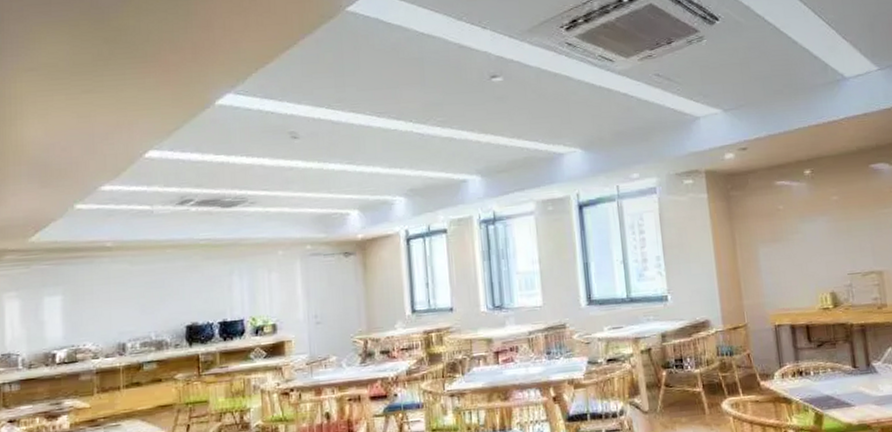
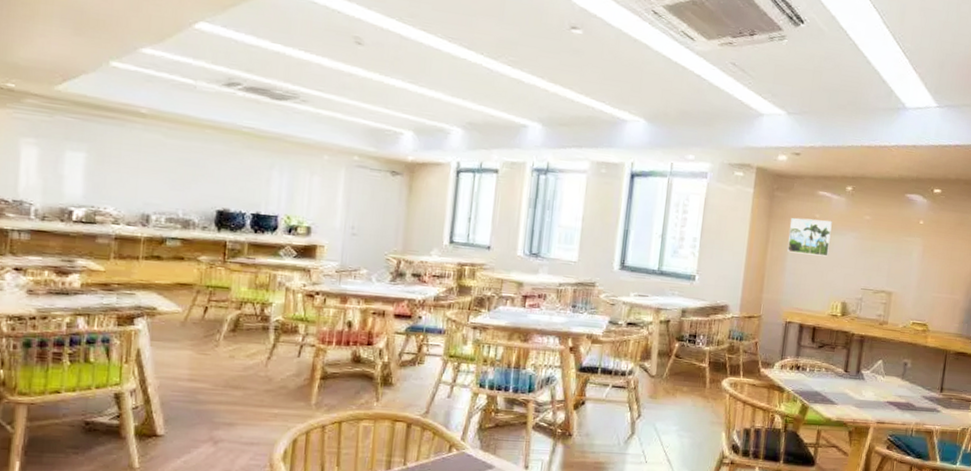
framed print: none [753,209,804,252] -> present [787,217,832,257]

